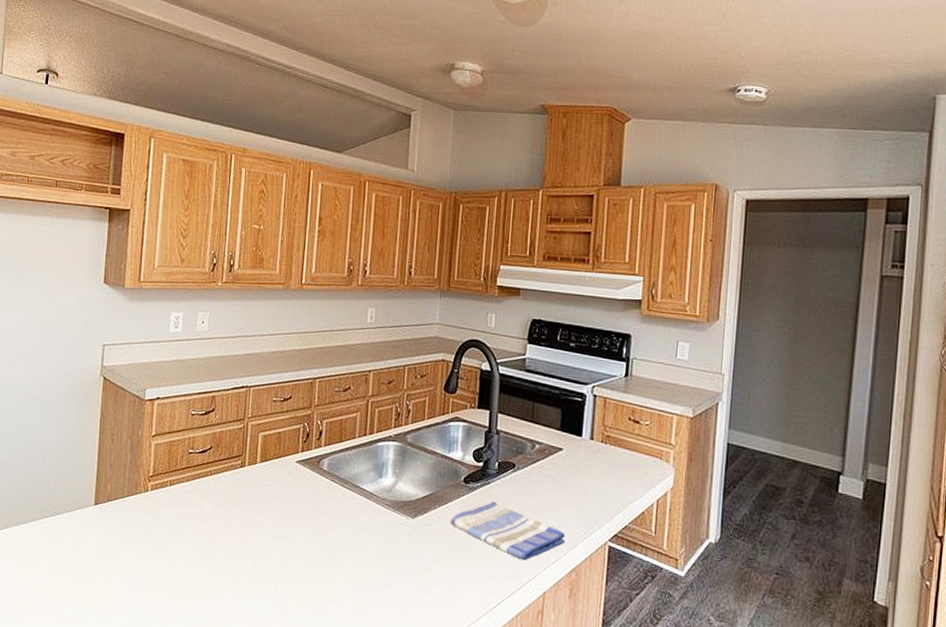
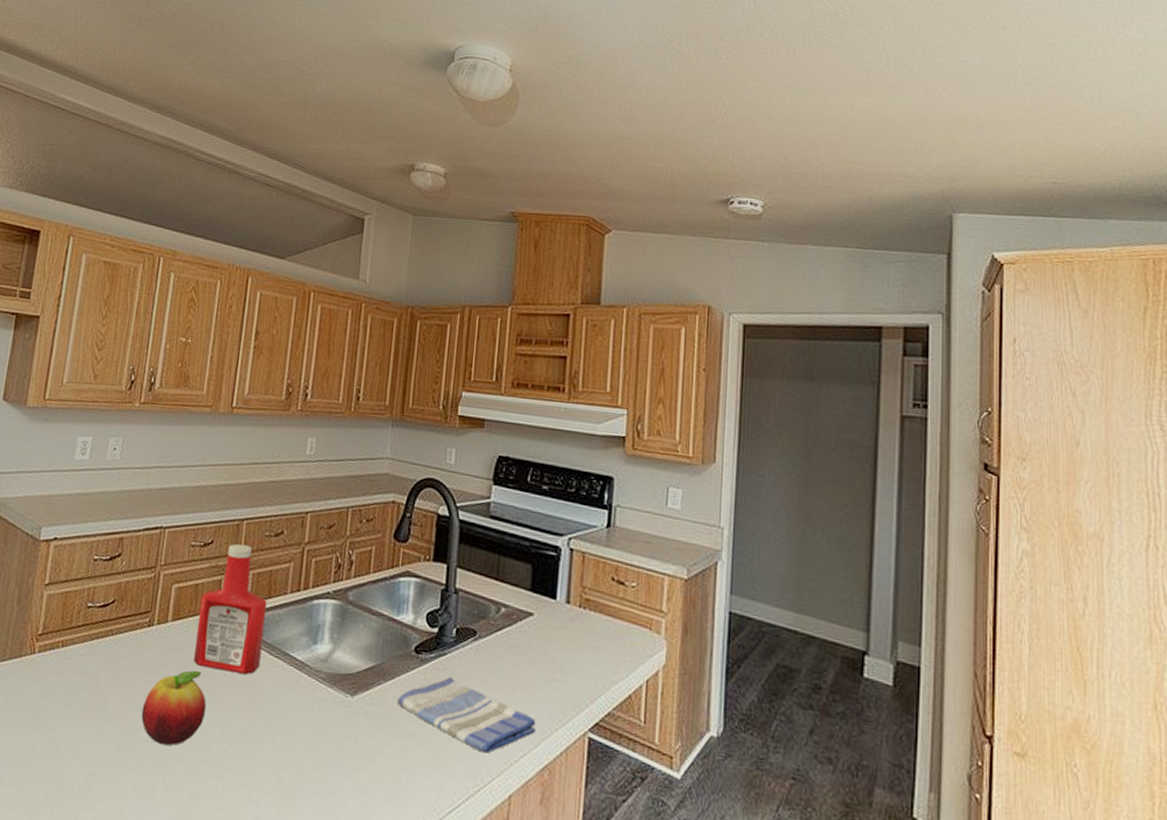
fruit: none [239,501,292,561] -> present [141,670,206,746]
ketchup bottle: none [280,398,340,503] -> present [193,543,268,674]

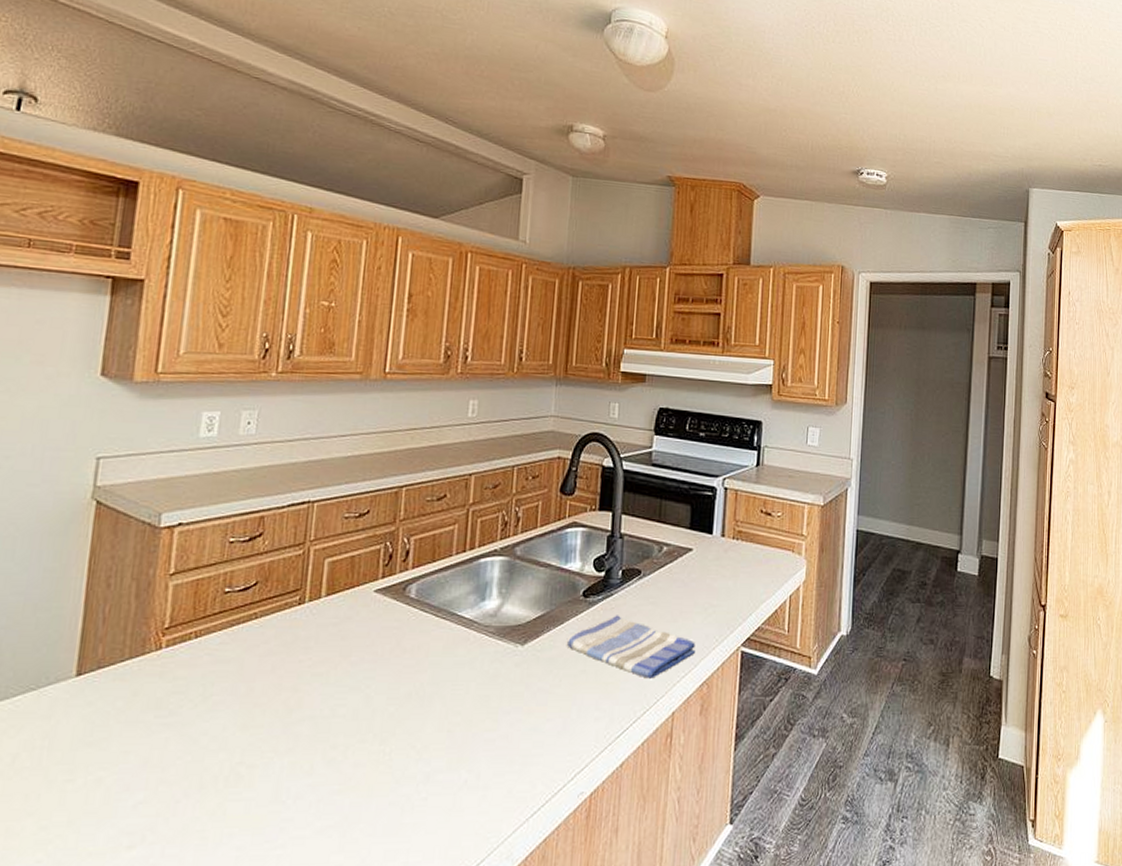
fruit: present [141,670,206,746] -> none [294,642,368,721]
ketchup bottle: present [193,543,268,674] -> none [352,511,432,639]

